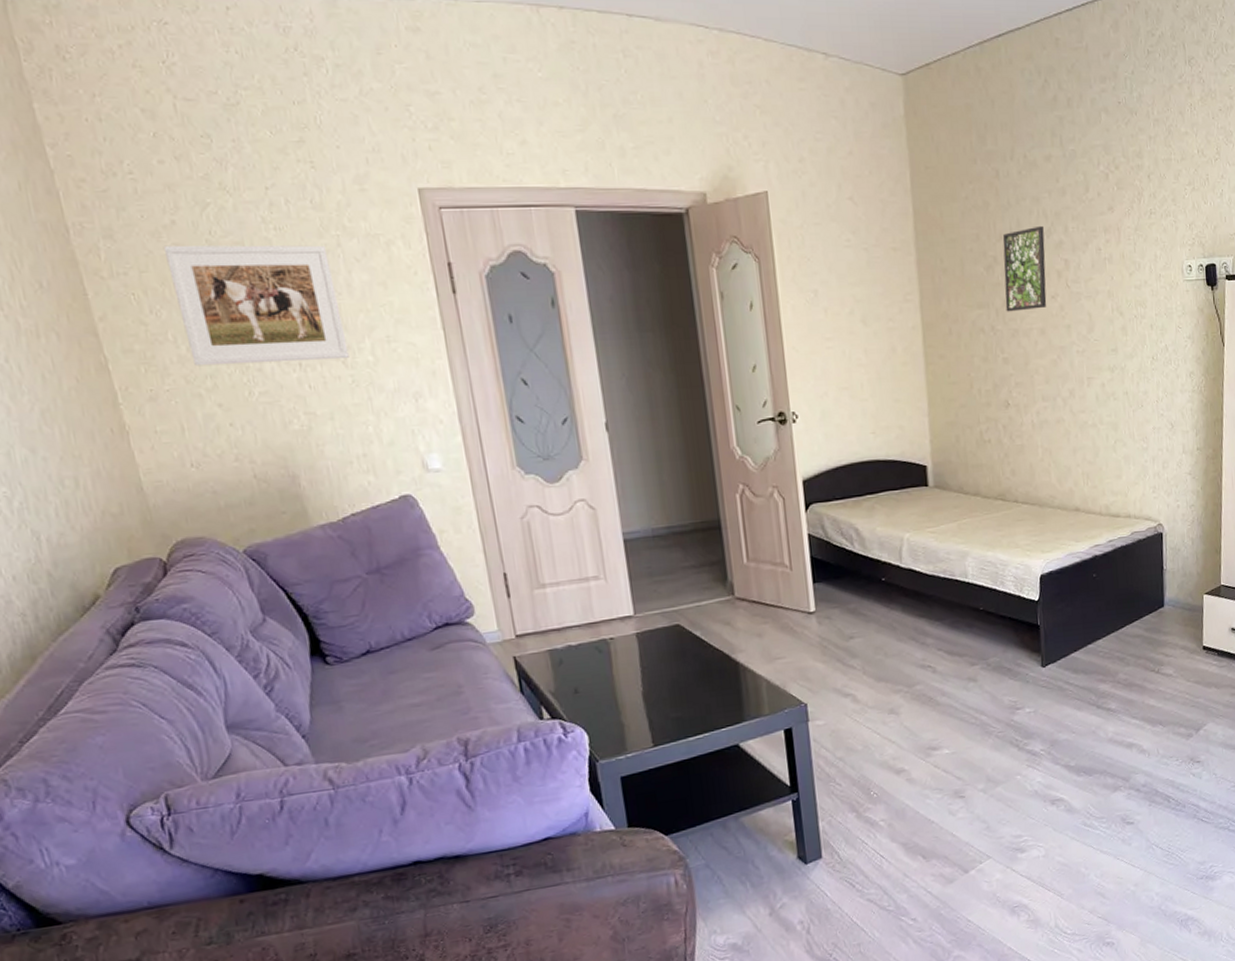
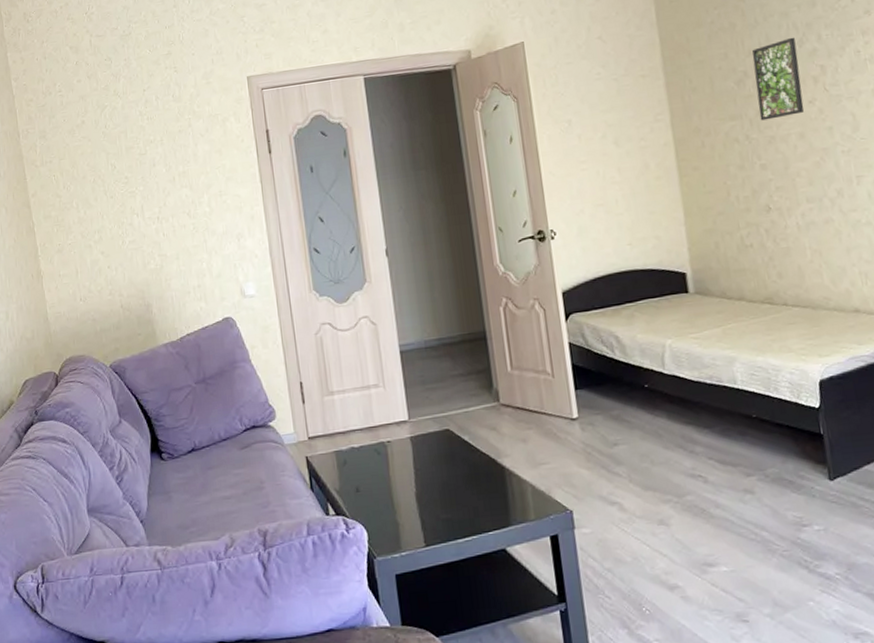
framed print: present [163,245,349,367] -> none [75,127,192,225]

